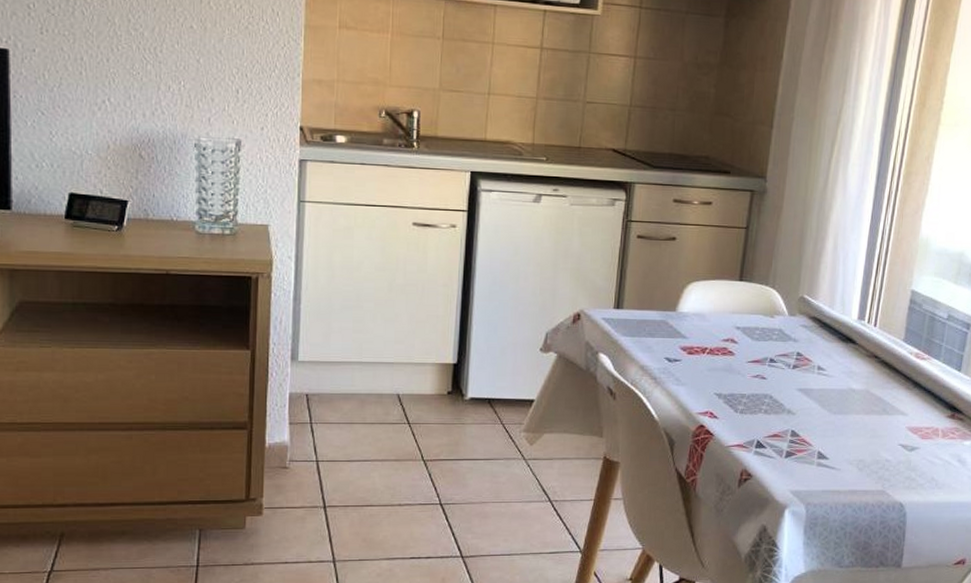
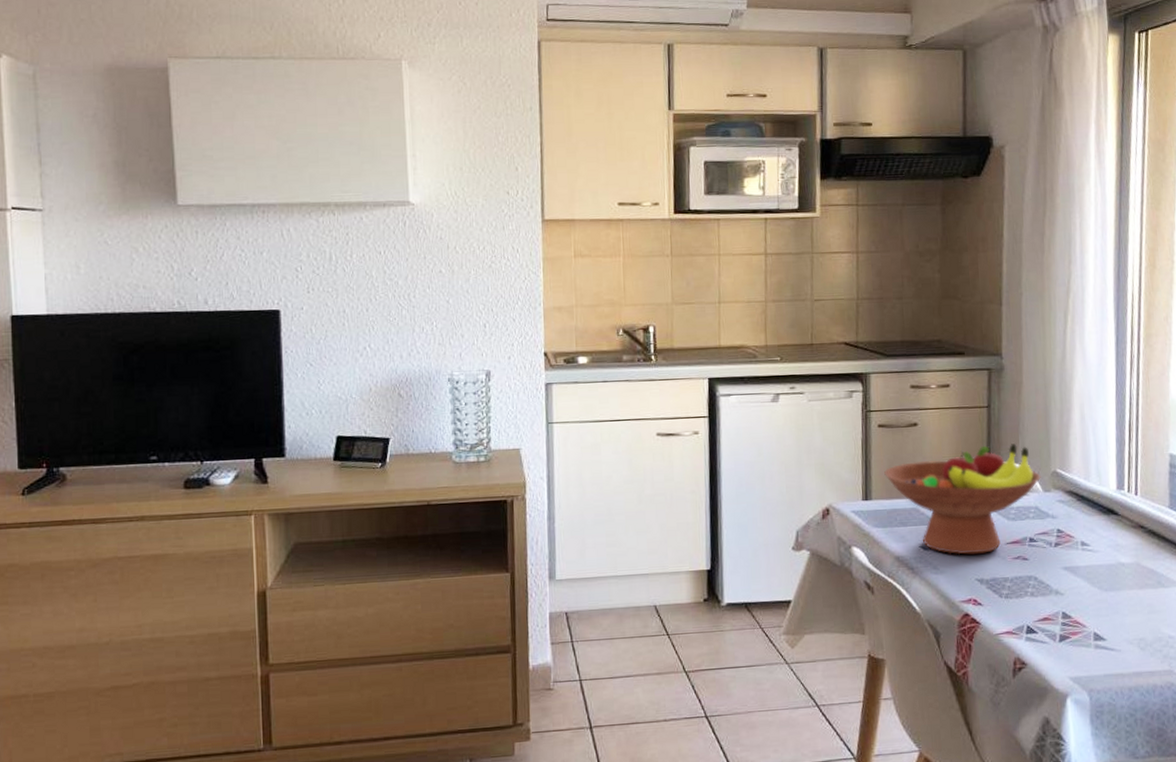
fruit bowl: none [638,265,789,370] -> present [884,443,1041,555]

